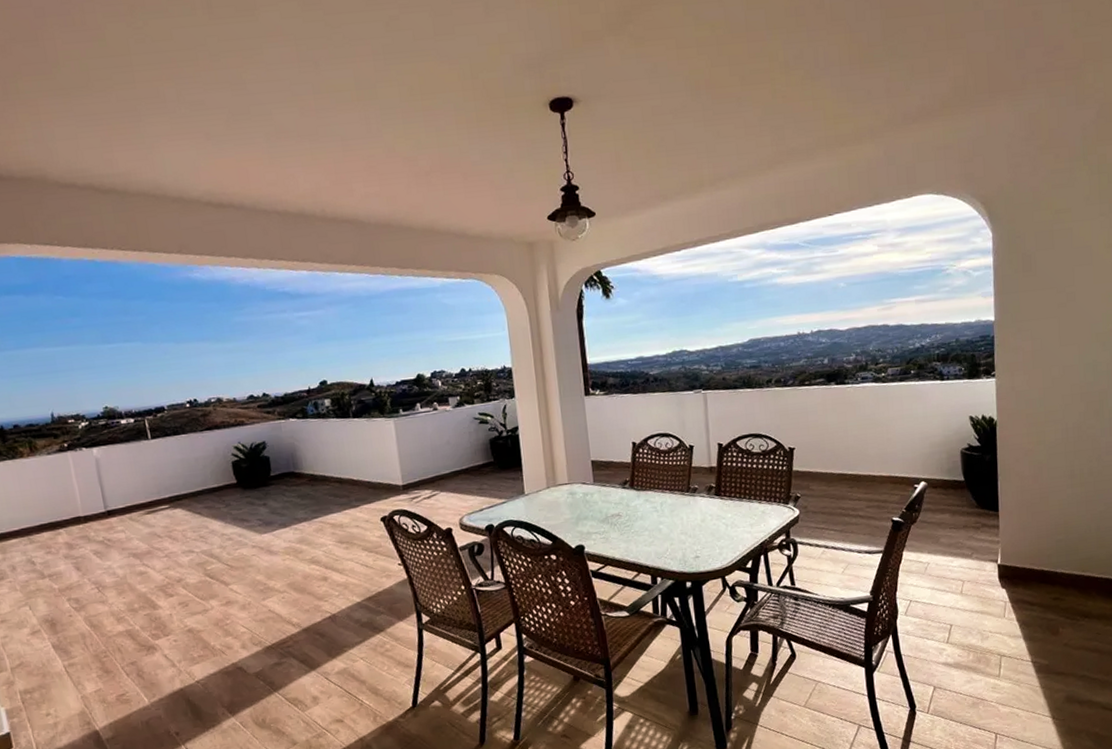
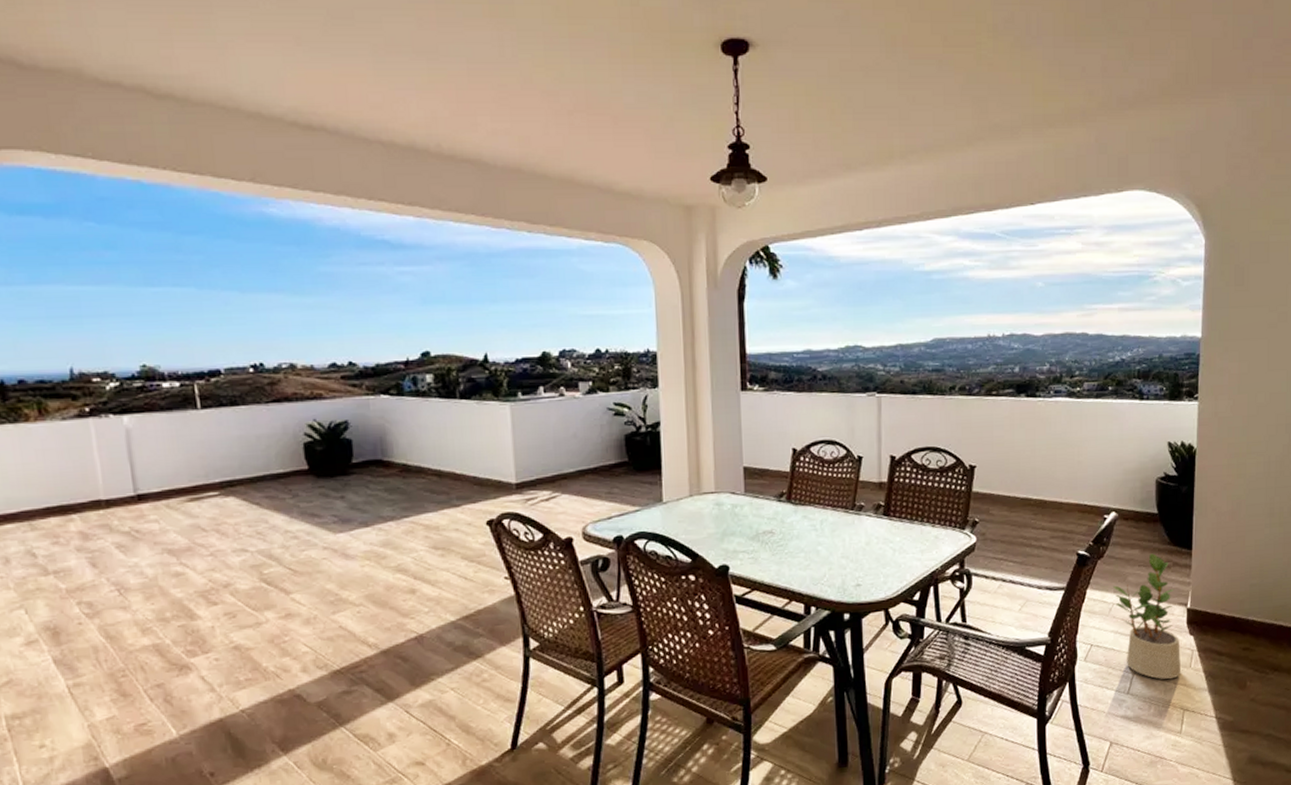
potted plant: none [927,516,996,629] -> present [1113,553,1182,680]

